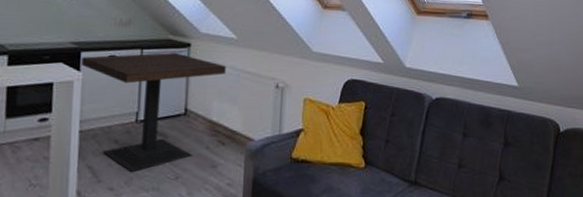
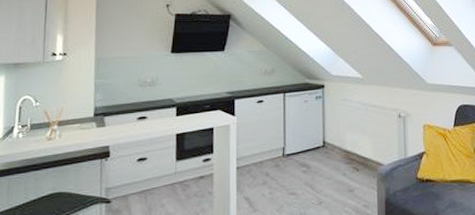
dining table: present [81,52,226,172] -> none [235,93,355,200]

